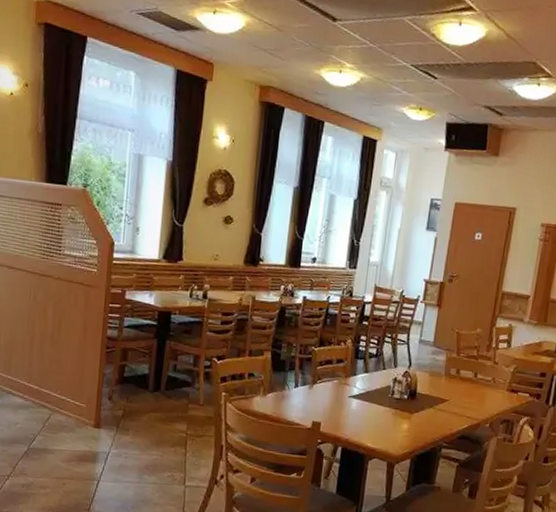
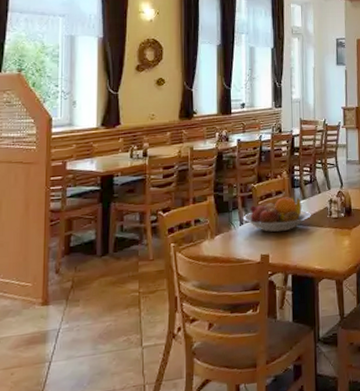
fruit bowl: none [299,366,372,403] -> present [243,196,311,233]

